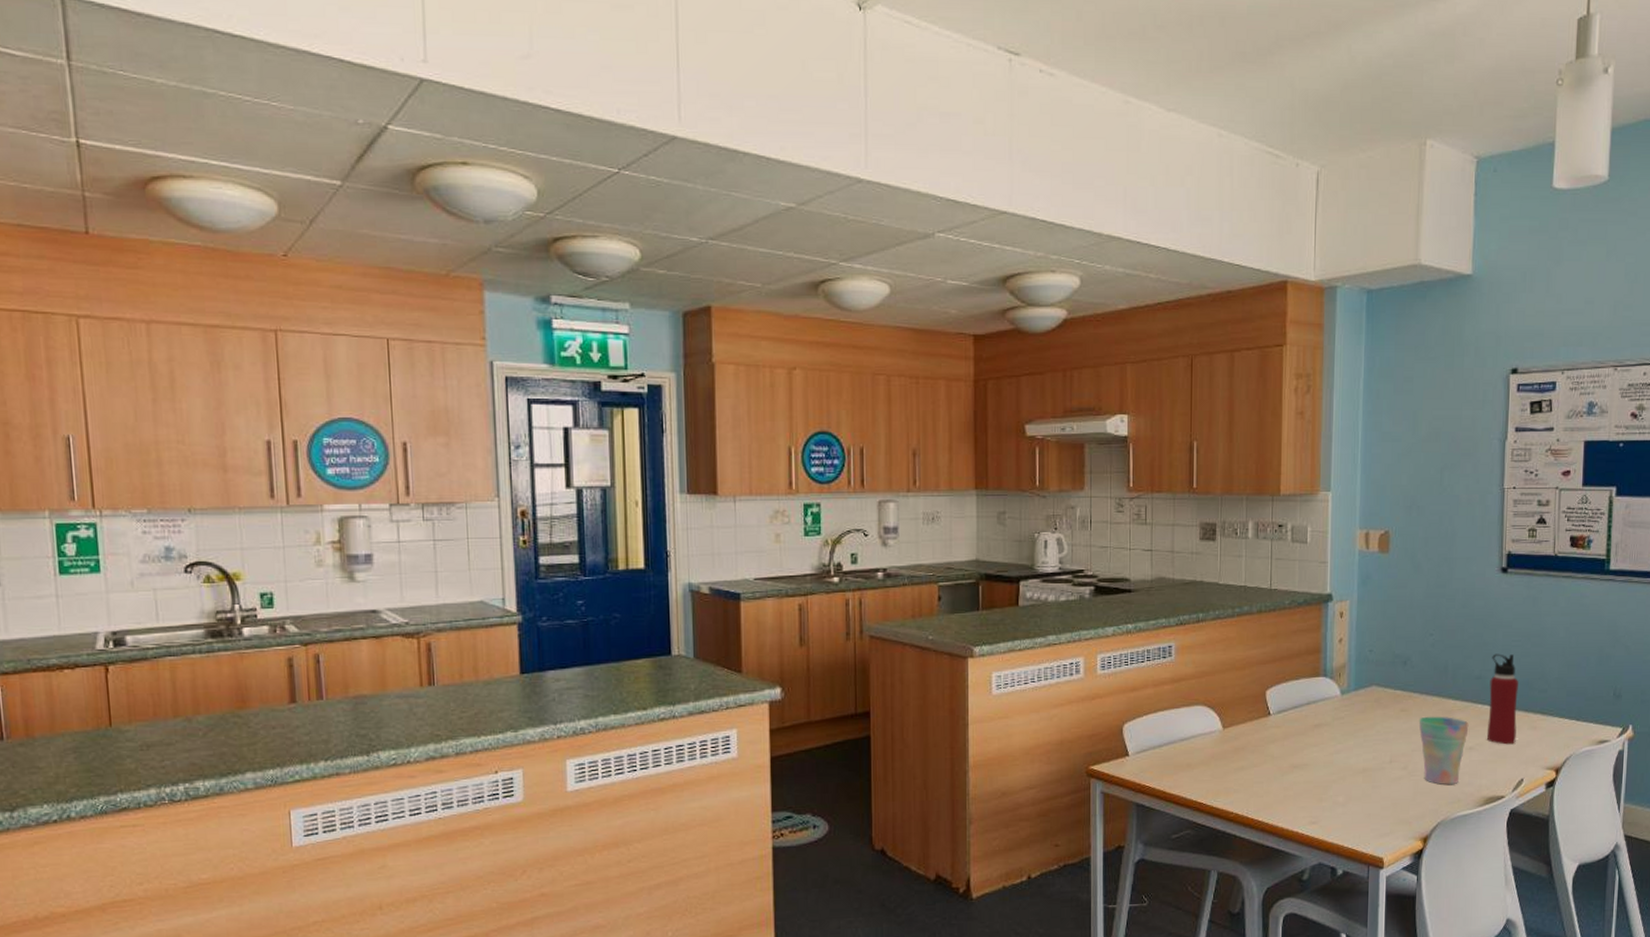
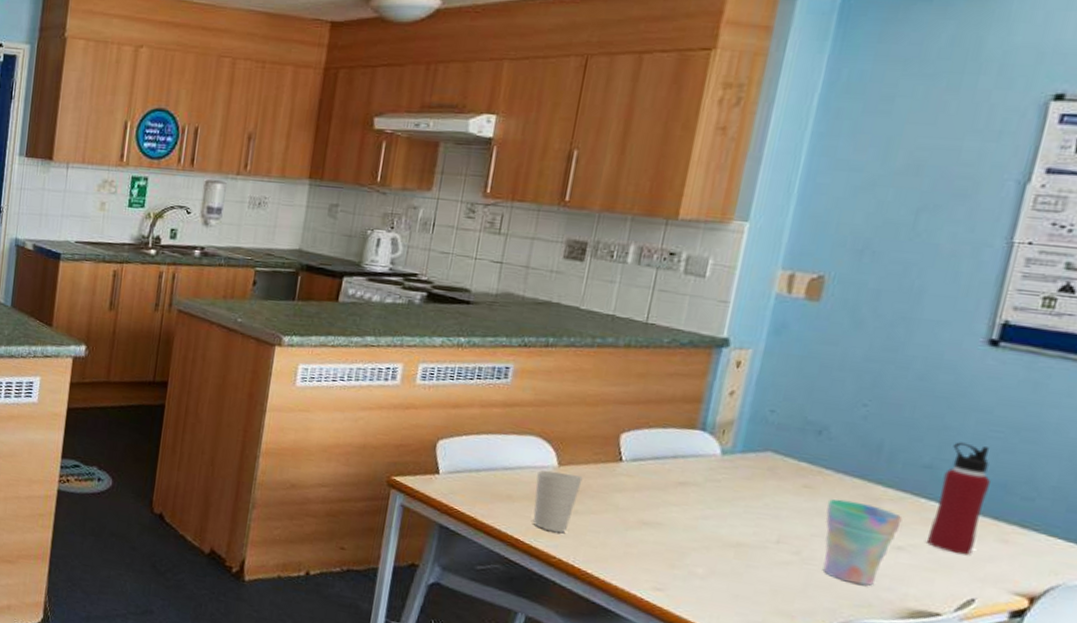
cup: none [1208,734,1243,790] -> present [533,470,583,533]

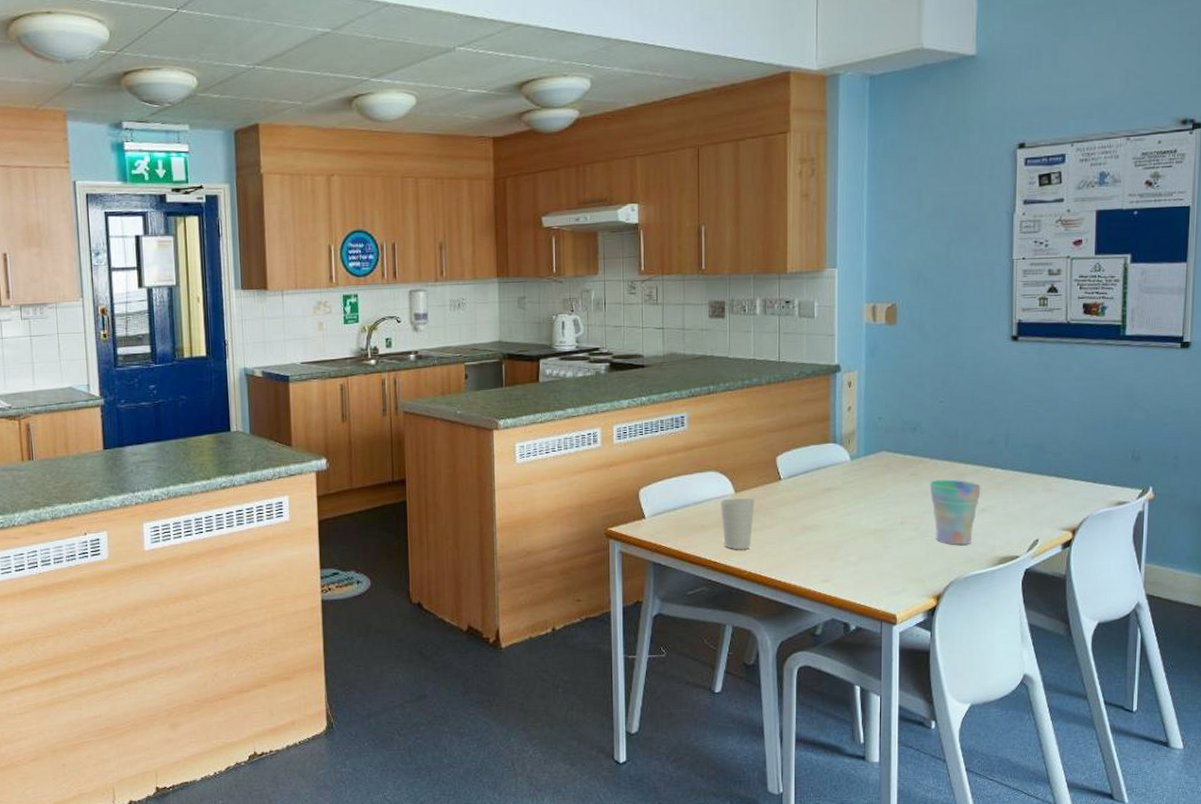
water bottle: present [927,442,990,555] -> none [999,419,1031,507]

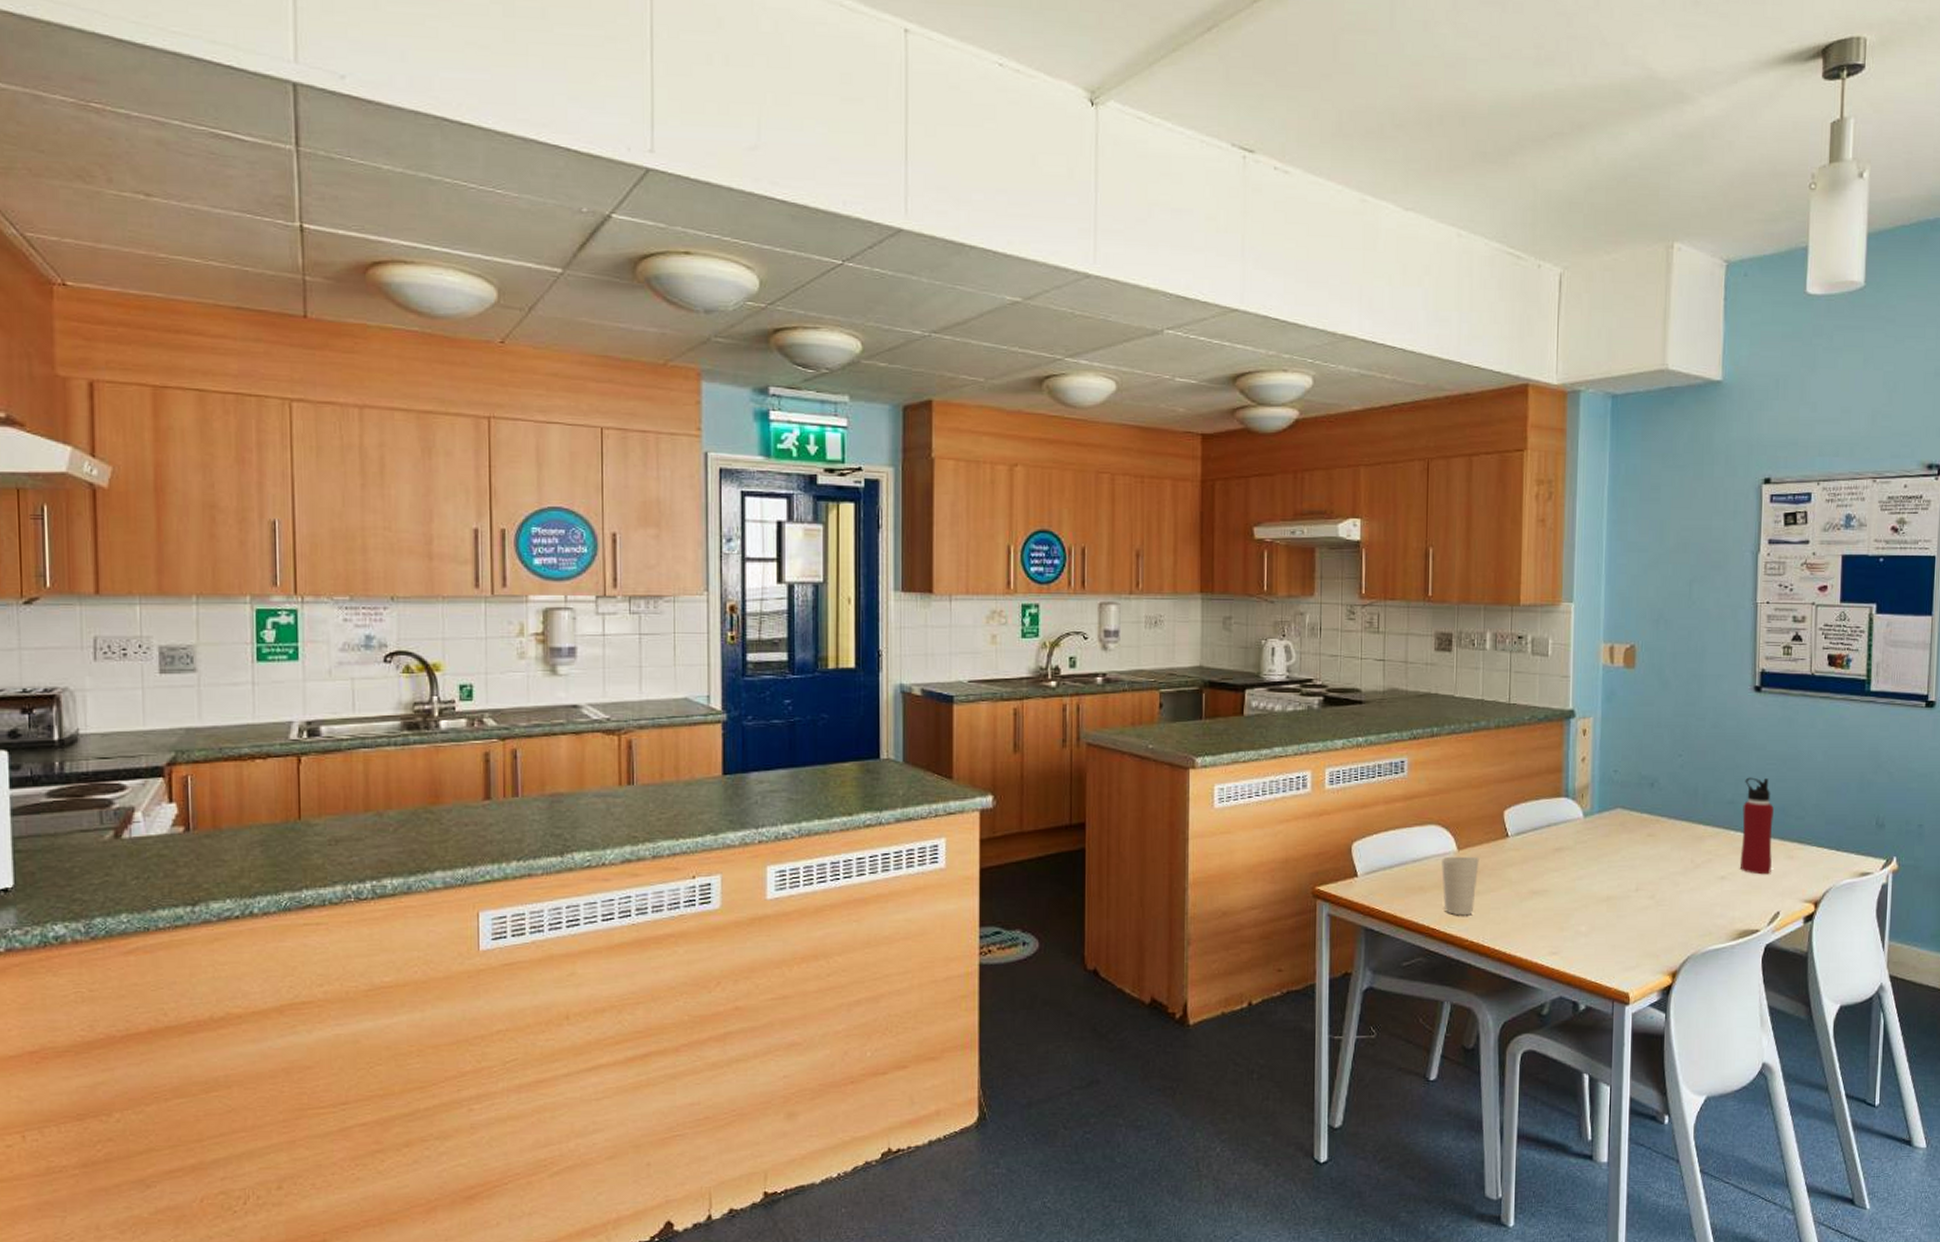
cup: present [929,479,981,546] -> none [1667,842,1721,917]
water bottle: none [999,419,1031,507] -> present [1740,777,1774,875]

